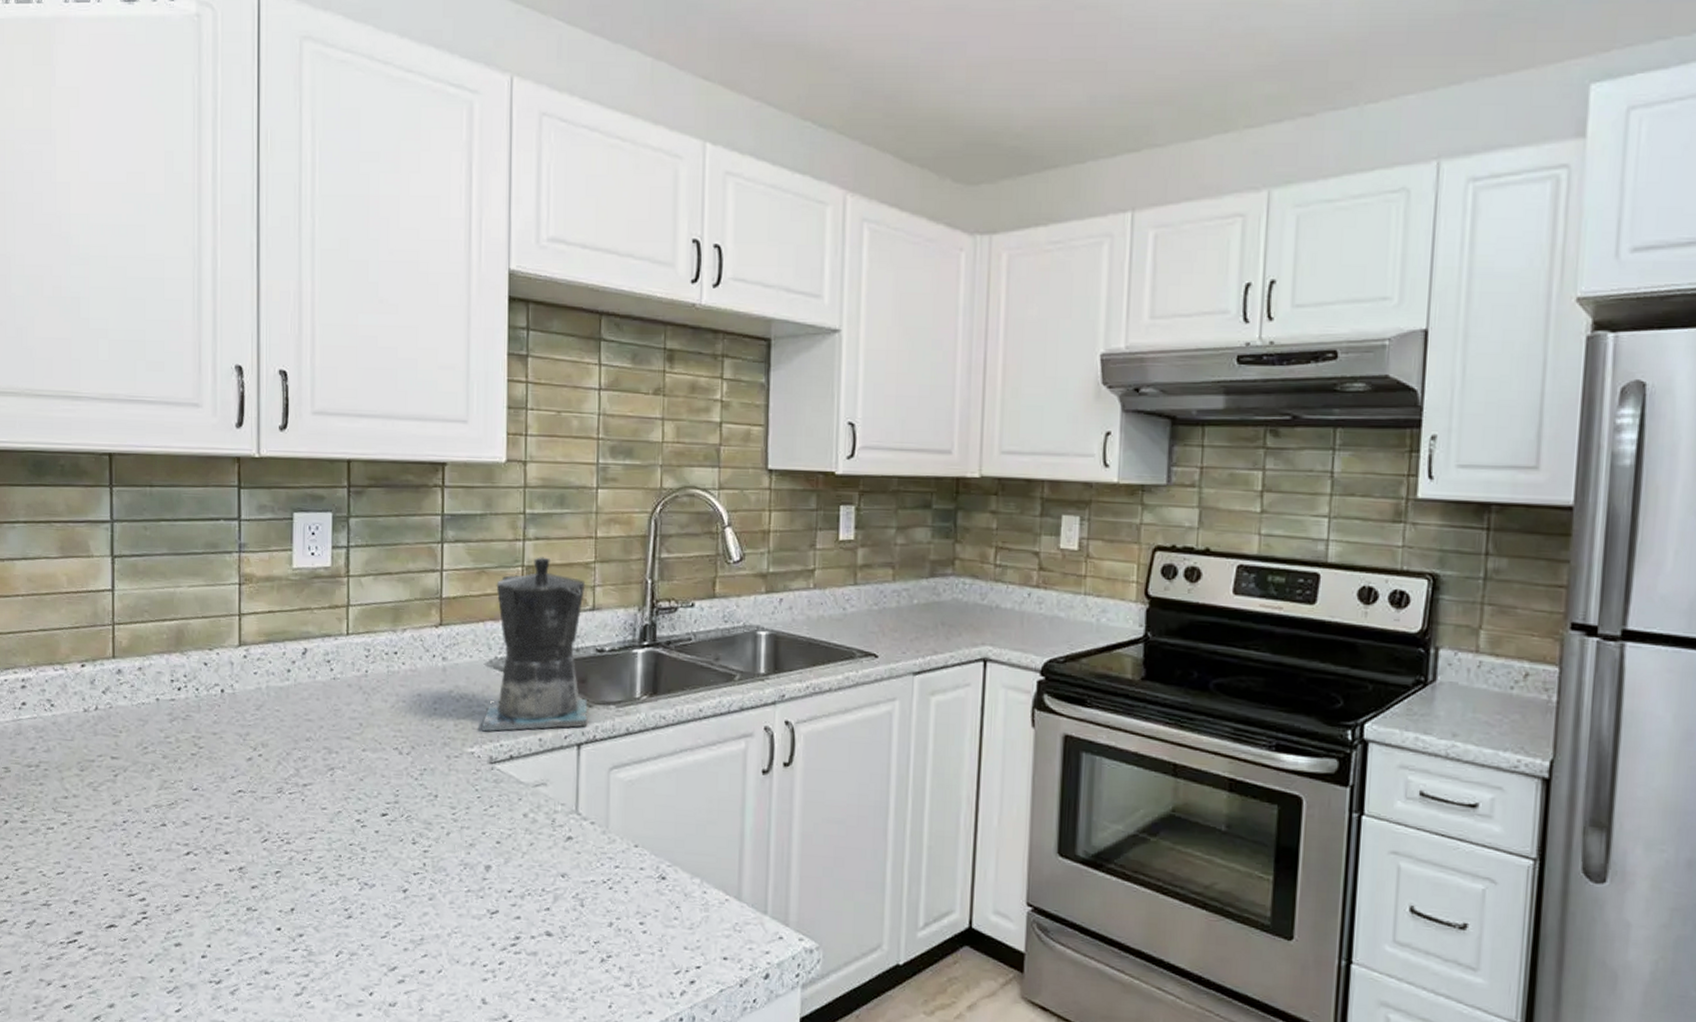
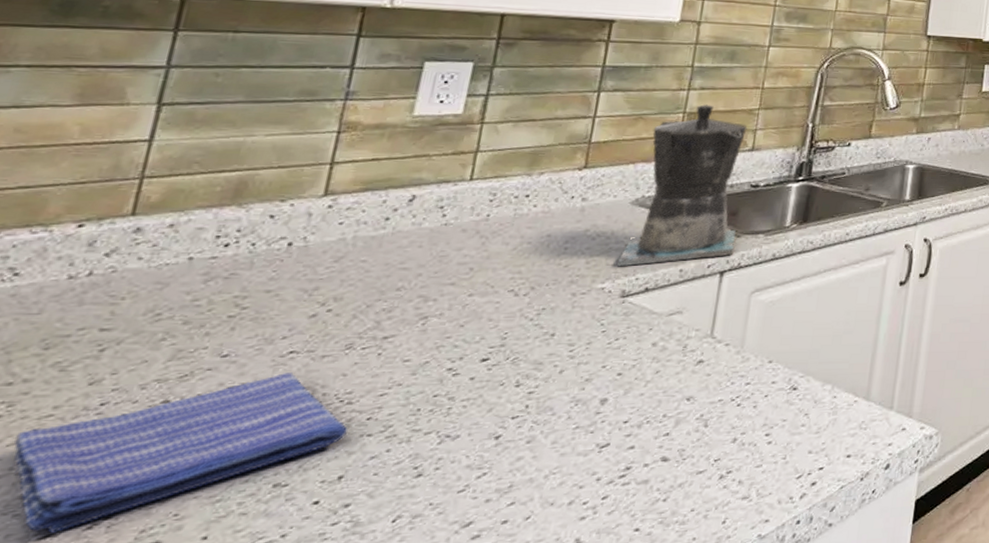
dish towel: none [77,809,290,924] -> present [13,373,348,533]

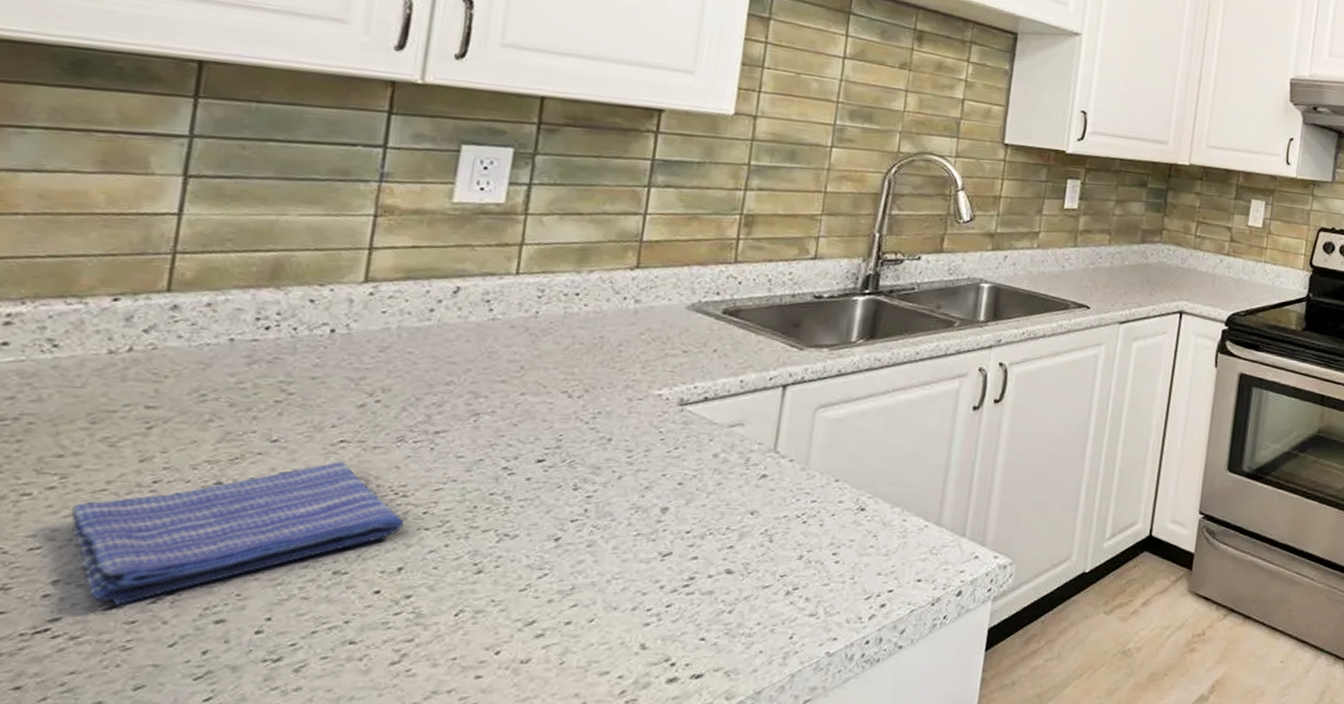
coffee maker: present [617,104,748,267] -> none [674,206,810,375]

